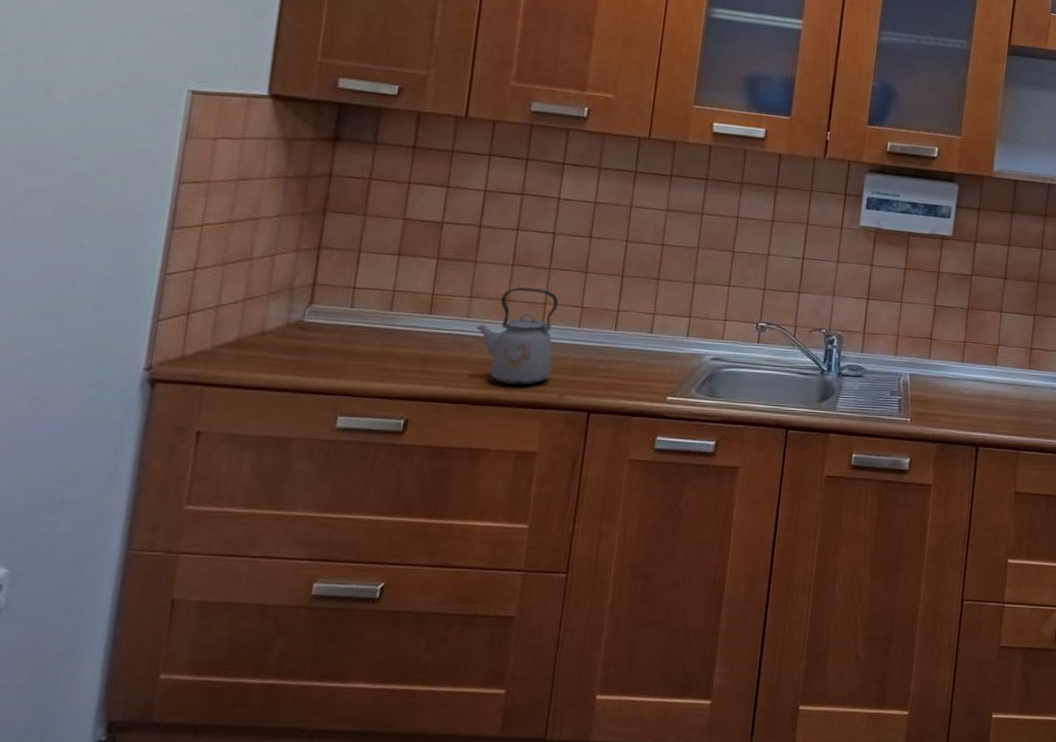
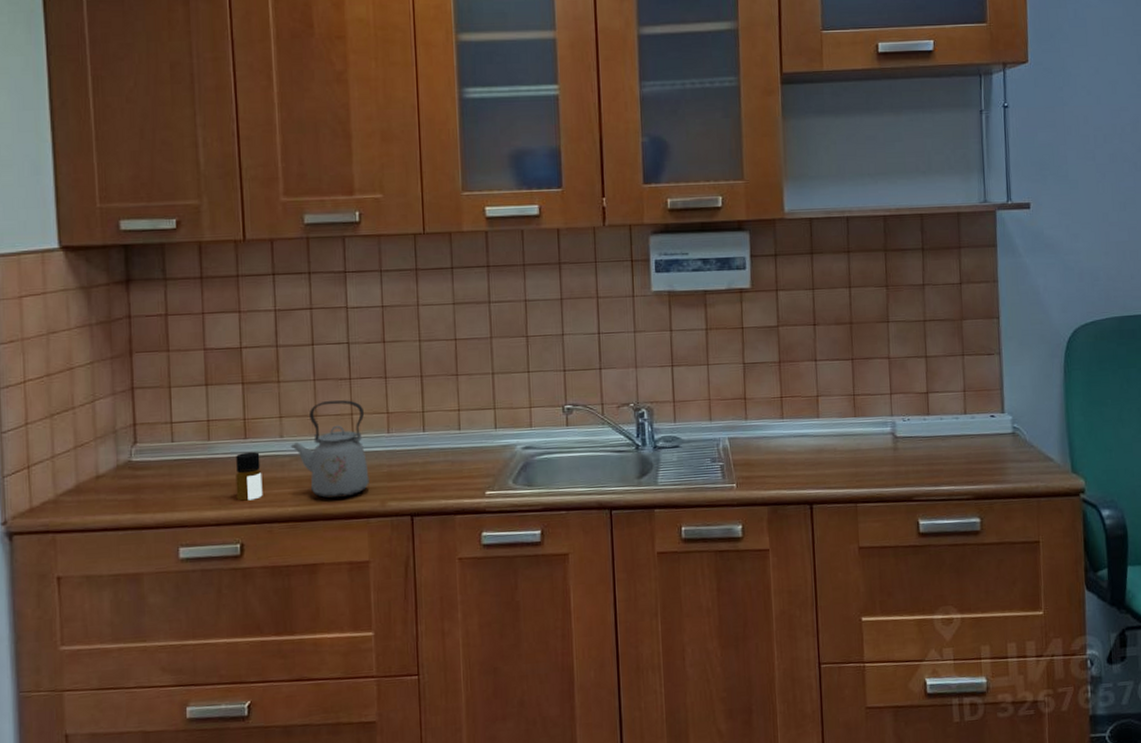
bottle: none [409,328,443,377] -> present [235,452,263,501]

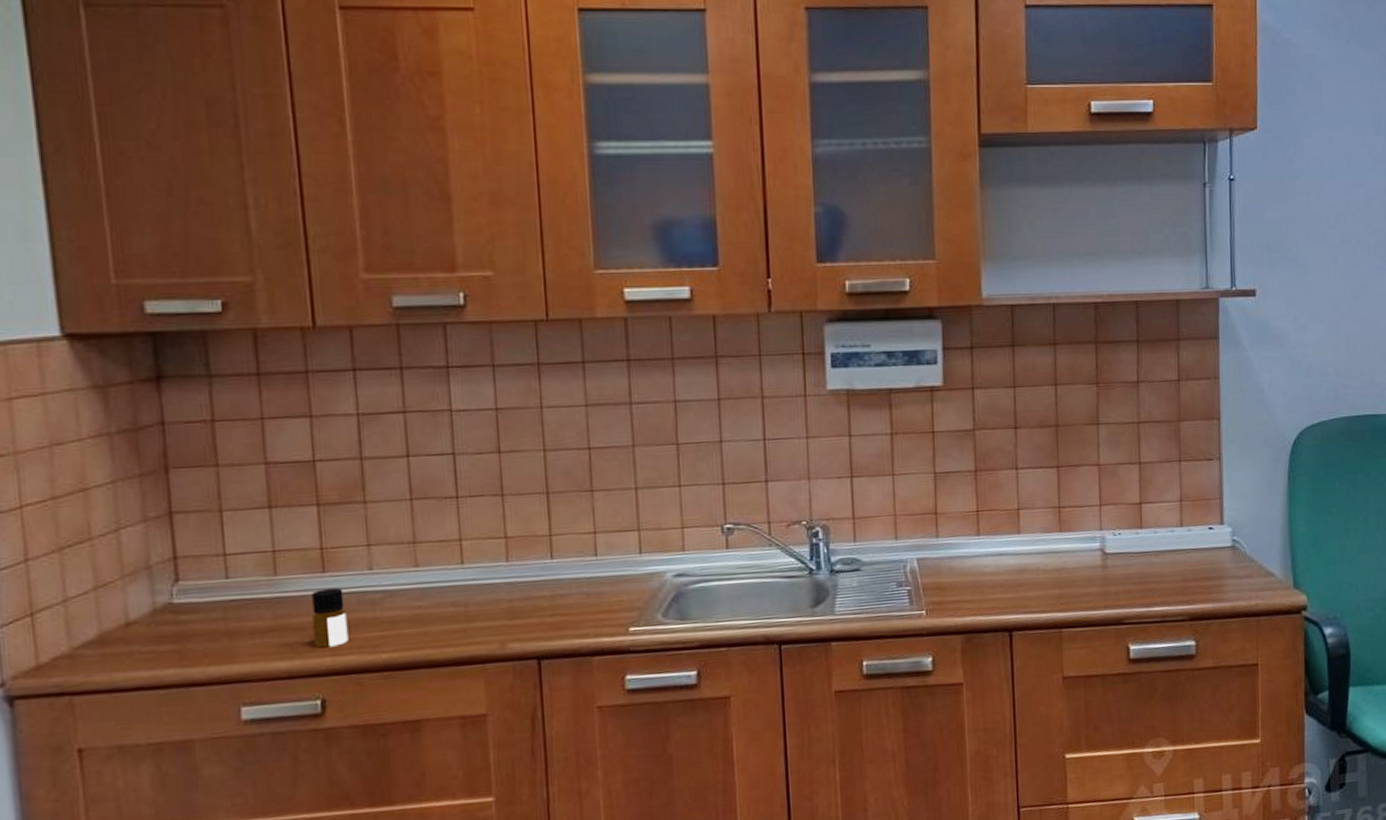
kettle: present [290,400,369,499] -> none [382,523,485,642]

